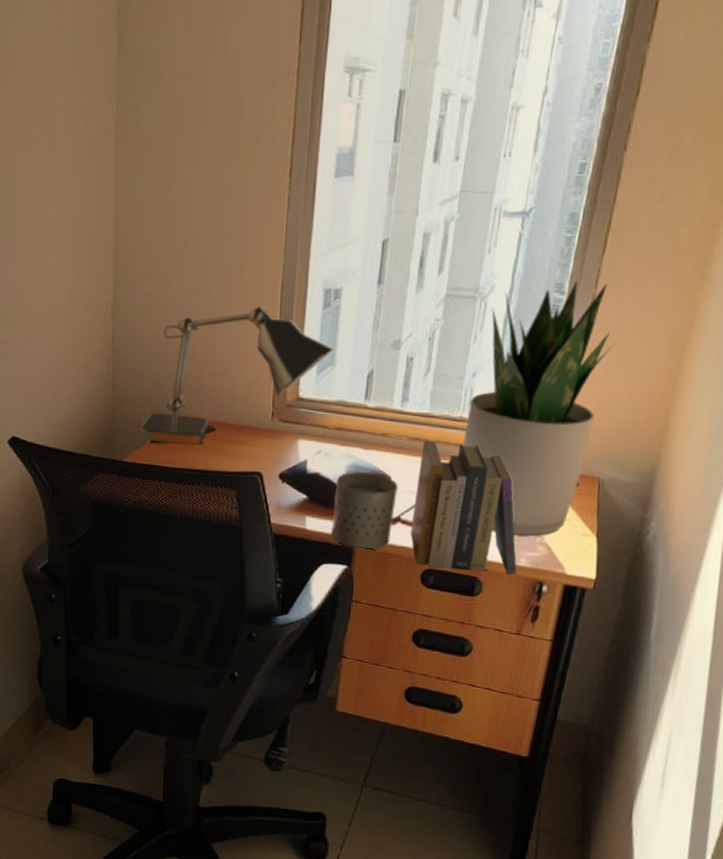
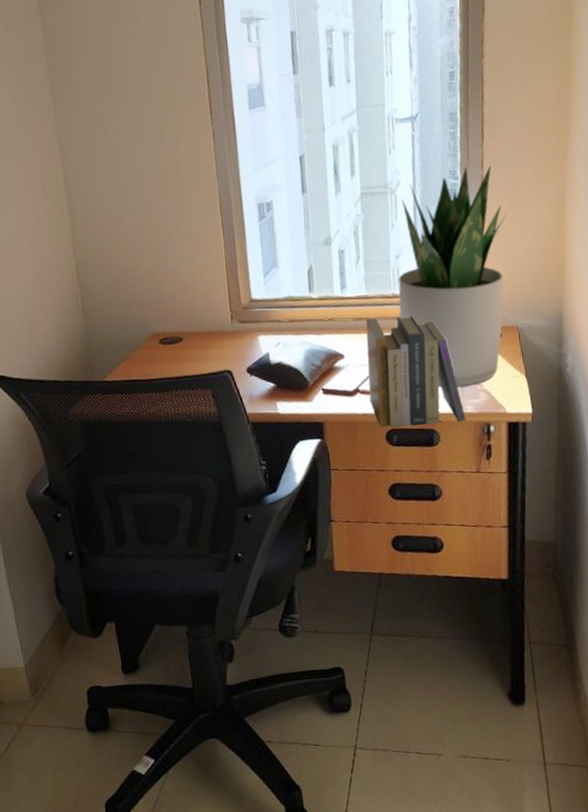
desk lamp: present [139,306,335,446] -> none [115,226,275,360]
mug: present [331,472,398,550] -> none [297,354,354,423]

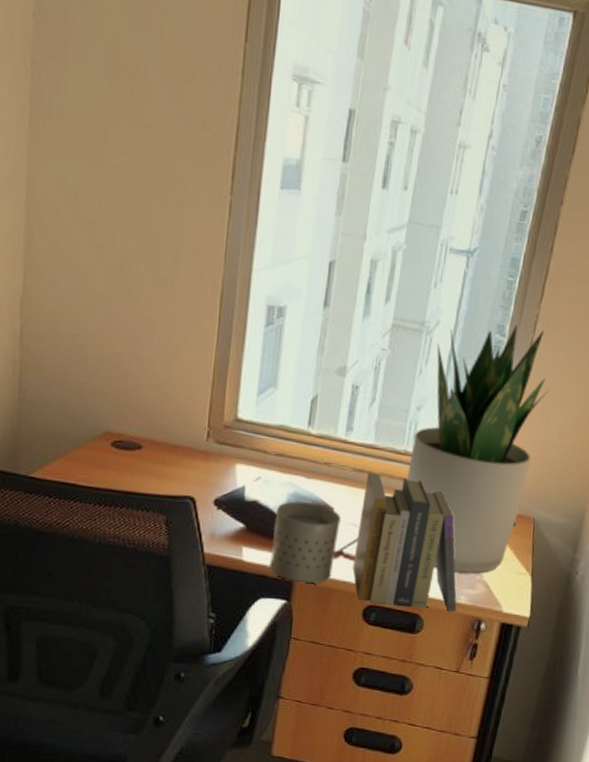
mug: none [297,354,354,423] -> present [270,501,341,584]

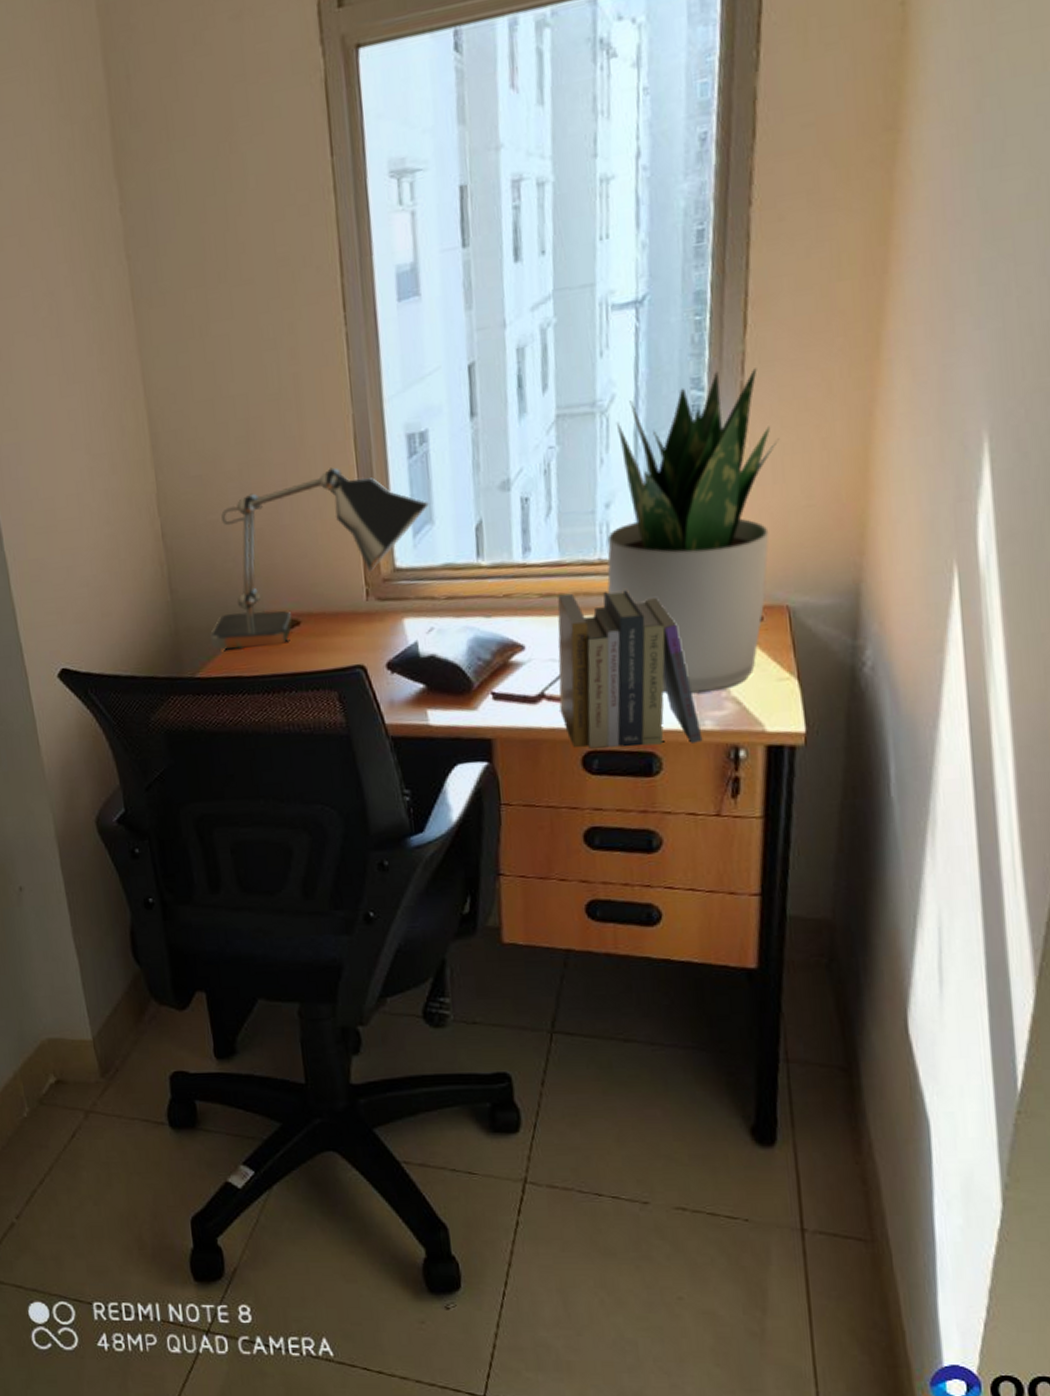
desk lamp: none [52,316,277,464] -> present [210,467,430,650]
mug: present [270,501,341,584] -> none [457,644,537,740]

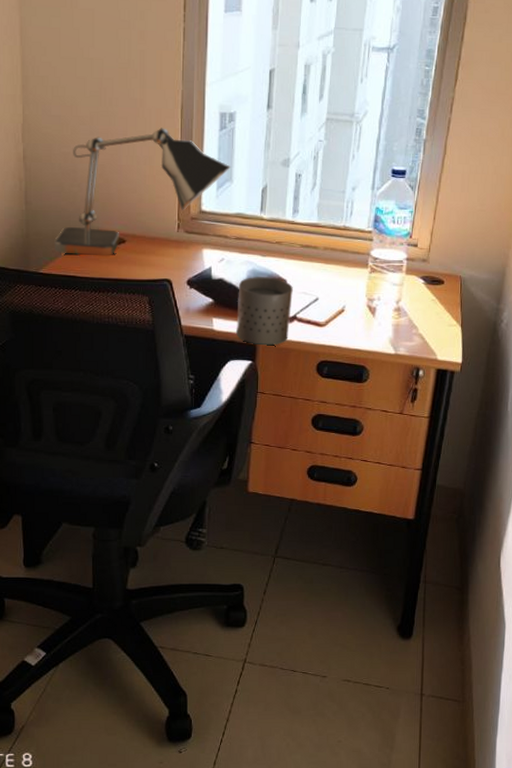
mug: none [457,644,537,740] -> present [236,277,293,346]
books: present [557,590,703,749] -> none [306,247,397,362]
planter: present [607,368,780,693] -> none [347,107,469,328]

